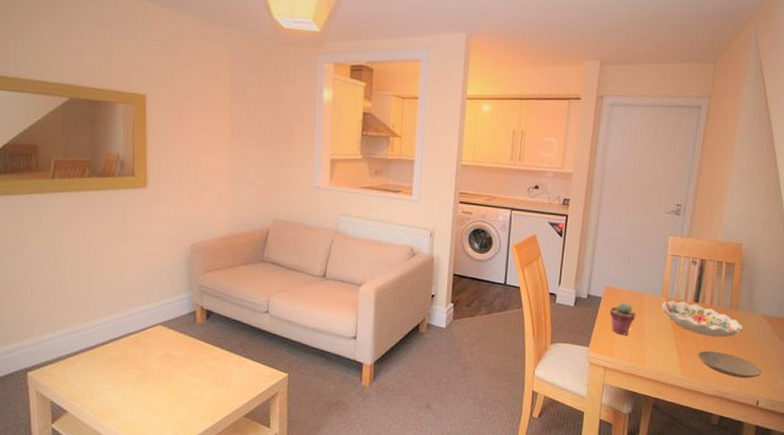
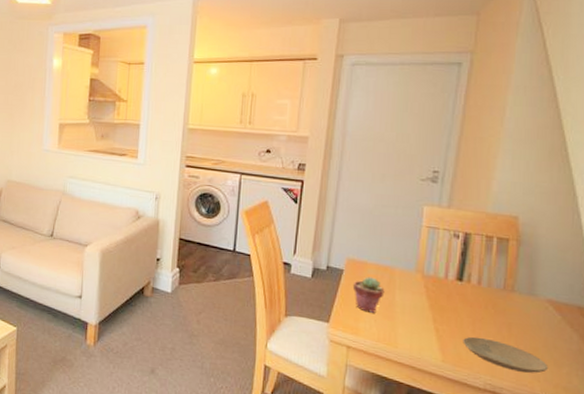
decorative bowl: present [662,300,744,338] -> none [416,277,523,324]

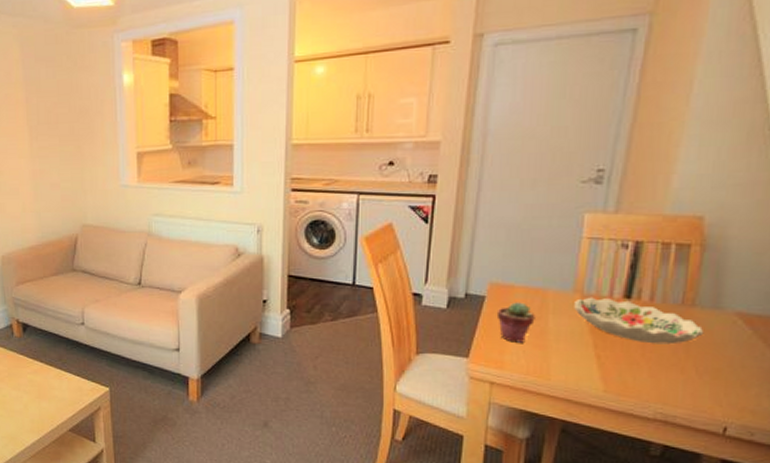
decorative bowl: none [416,277,523,324] -> present [574,297,704,345]
plate: present [463,336,549,374] -> none [629,361,734,397]

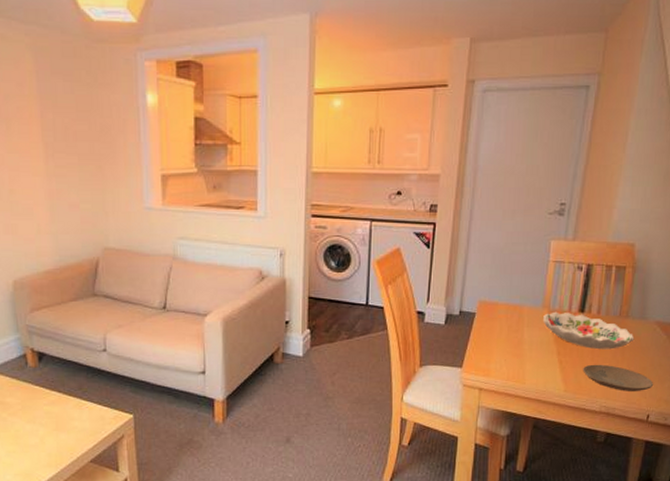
potted succulent: present [496,302,535,343] -> none [484,317,514,353]
plate: none [629,361,734,397] -> present [583,364,654,391]

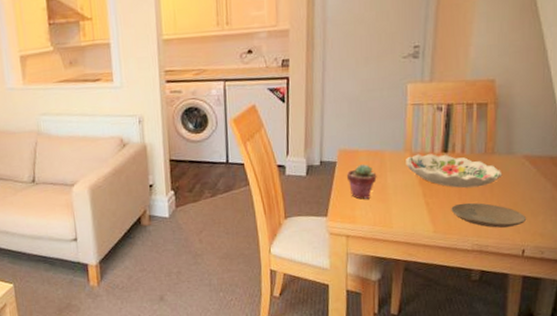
potted succulent: none [484,317,514,353] -> present [346,164,377,199]

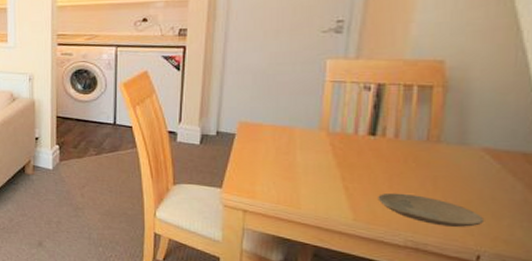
potted succulent: present [346,164,377,199] -> none [246,139,284,175]
decorative bowl: present [406,154,503,188] -> none [321,134,451,178]

